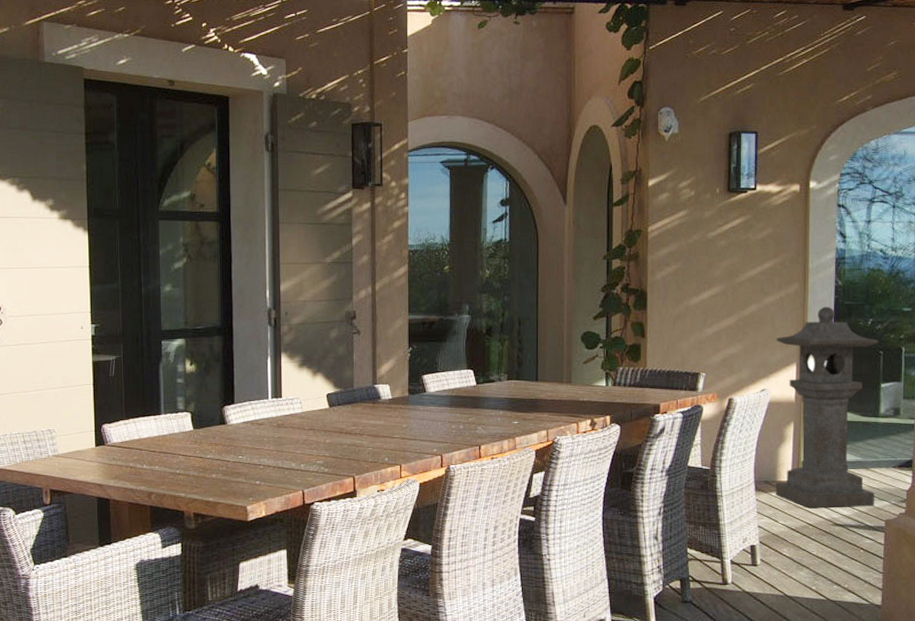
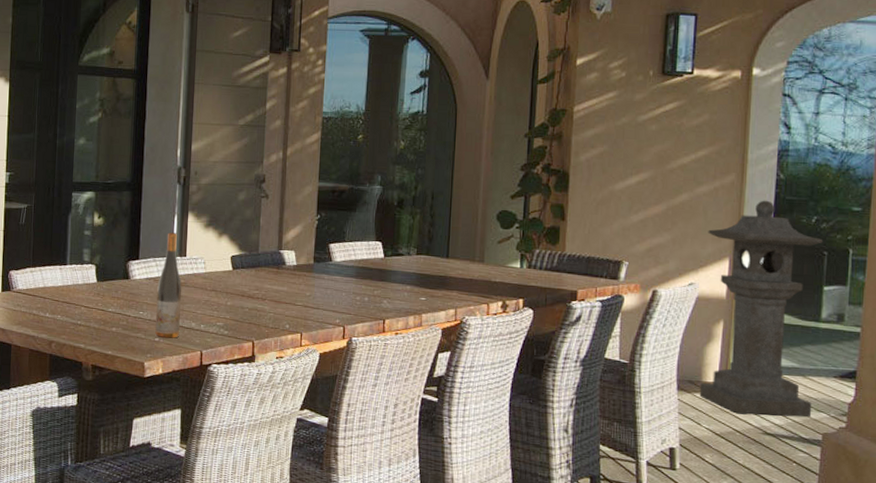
wine bottle: none [255,375,280,480] -> present [155,232,182,338]

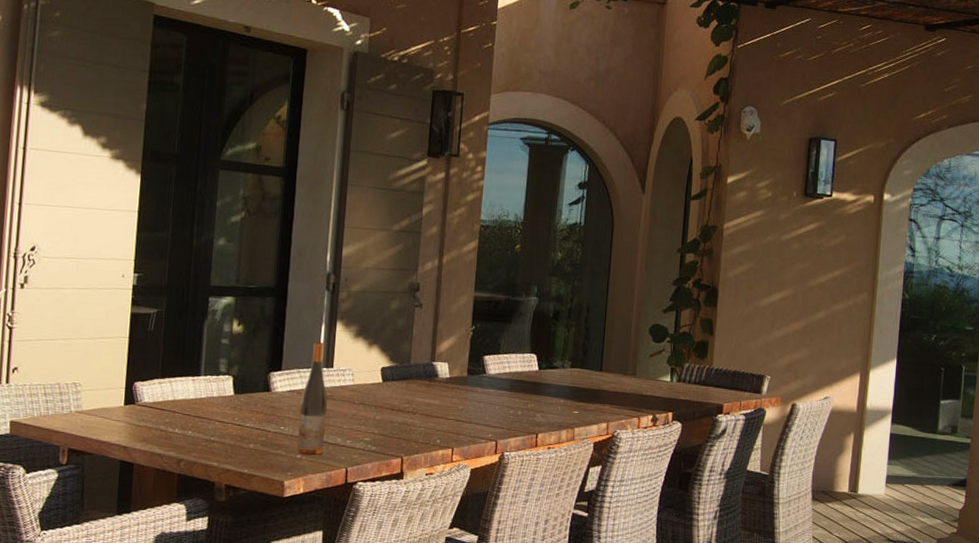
stone lantern: present [699,200,823,417] -> none [831,318,941,524]

